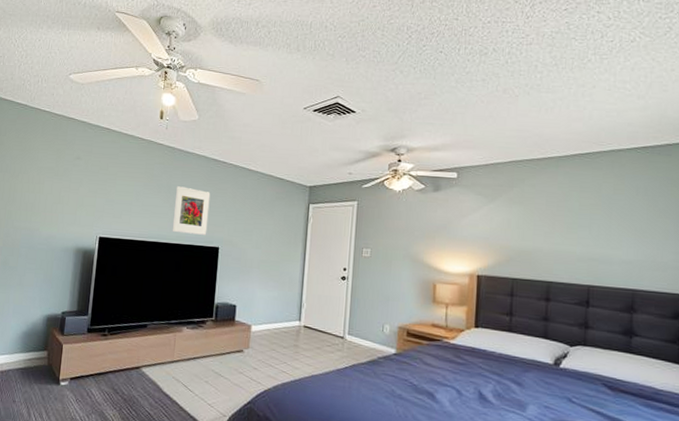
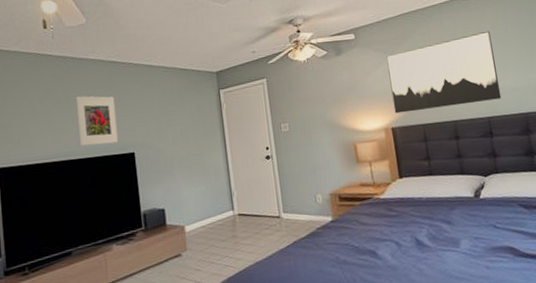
wall art: none [484,194,610,269] -> present [386,30,502,114]

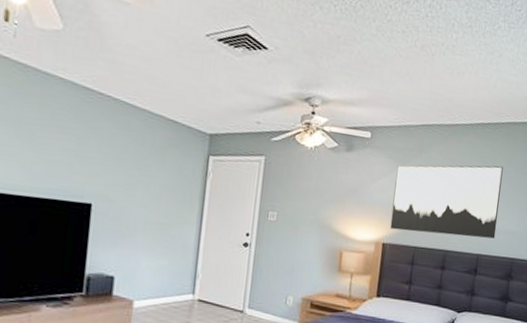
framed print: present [75,96,119,147] -> none [24,119,80,187]

